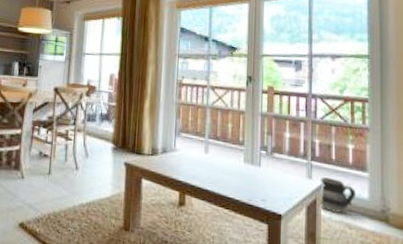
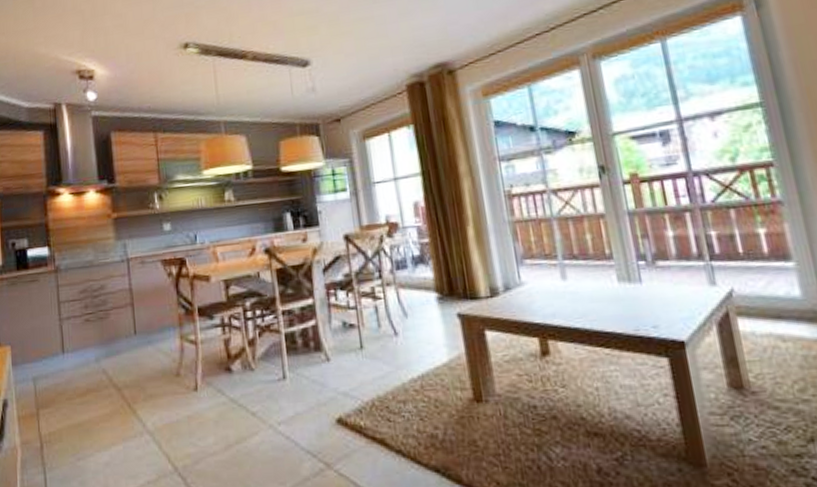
ceramic jug: present [320,177,357,213] -> none [728,278,784,324]

